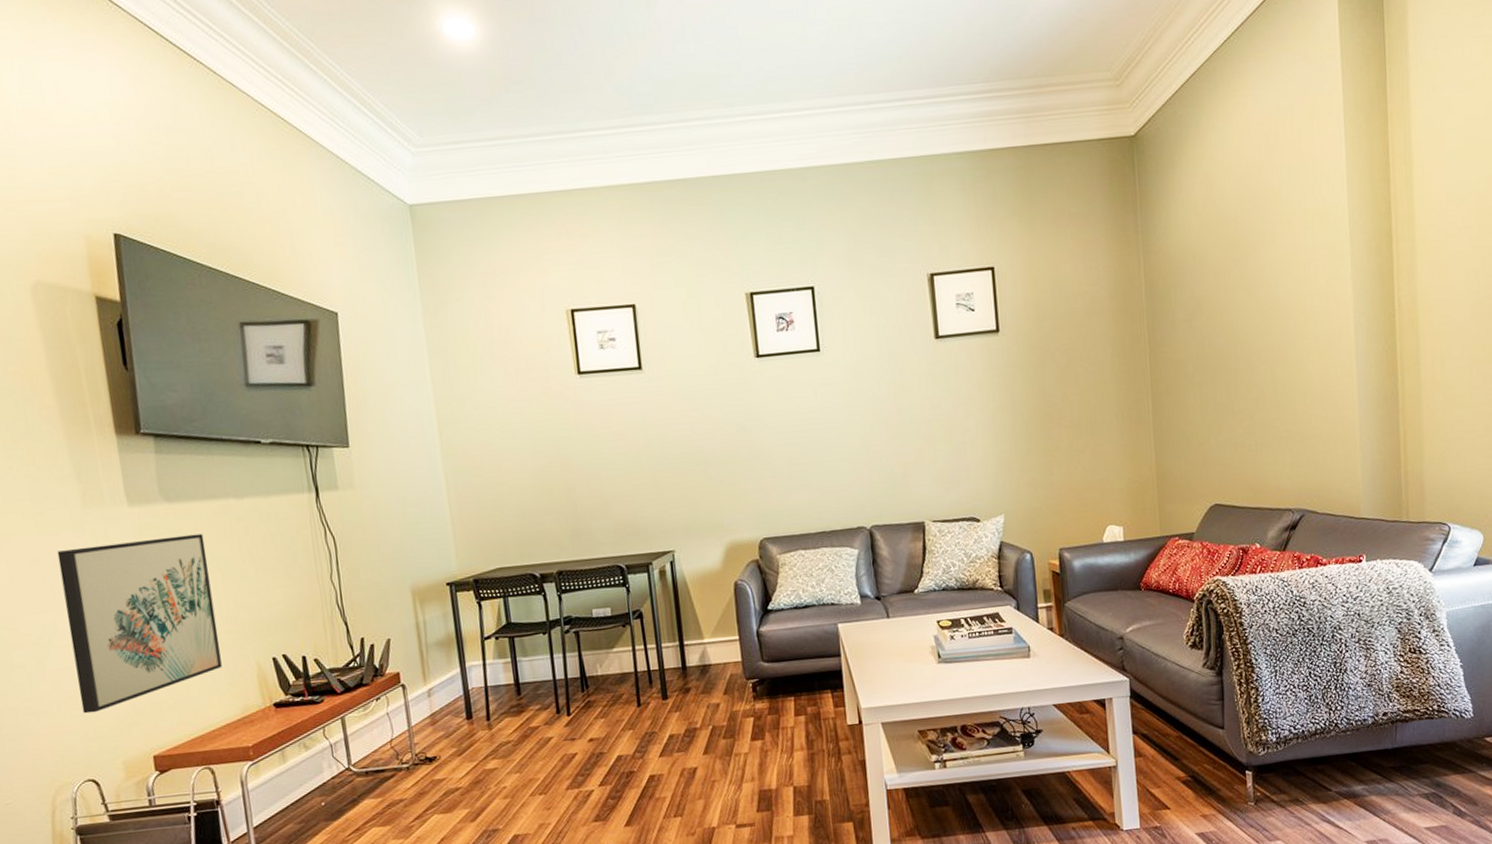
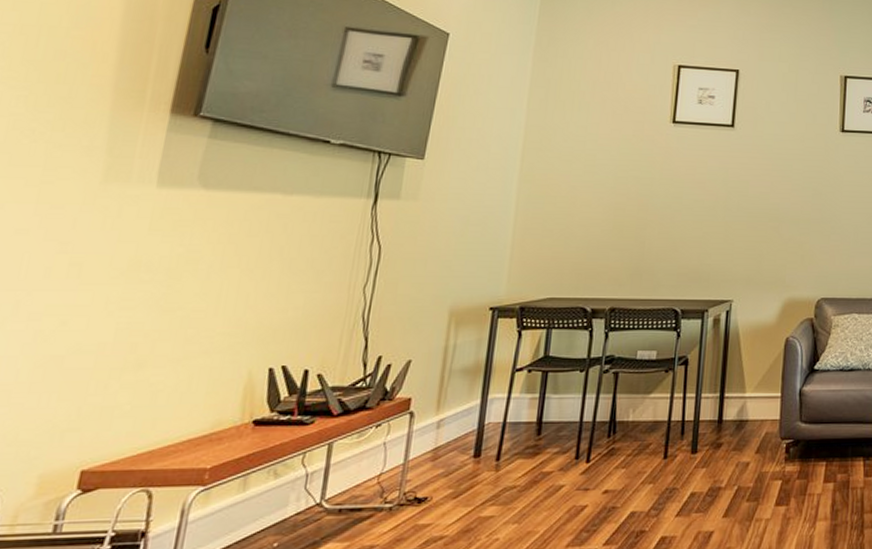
wall art: present [57,533,222,714] -> none [10,224,234,412]

